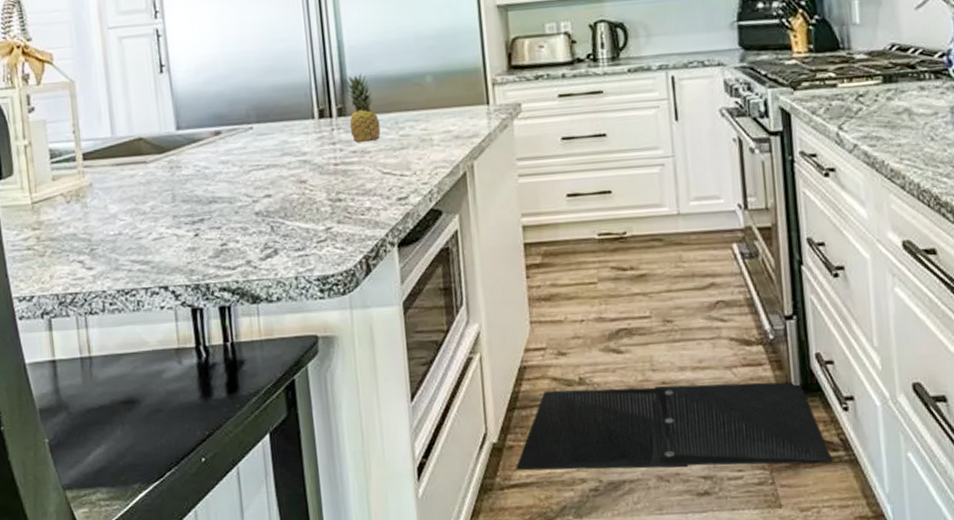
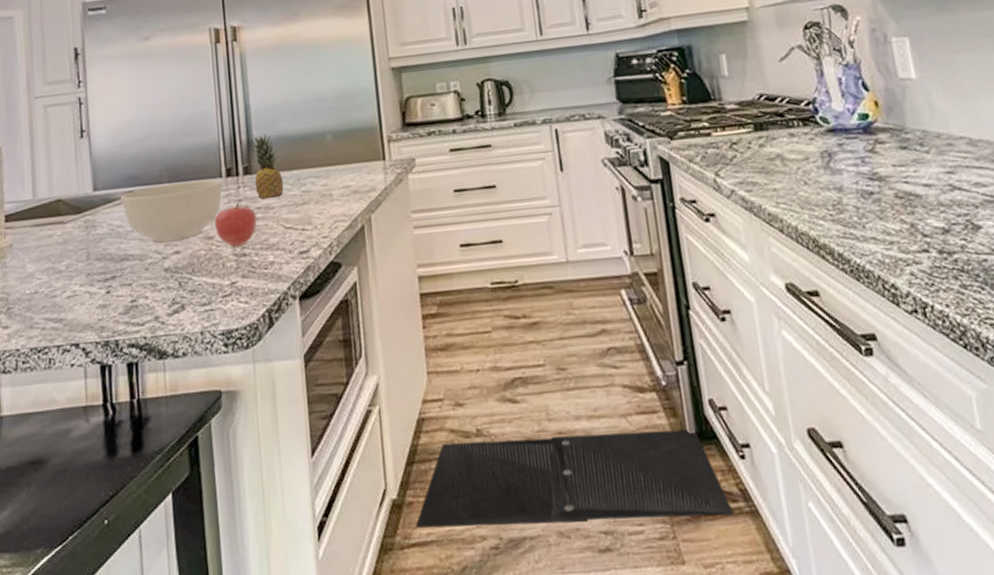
bowl: none [206,121,315,186] -> present [120,179,222,243]
fruit: none [307,145,353,191] -> present [215,202,257,247]

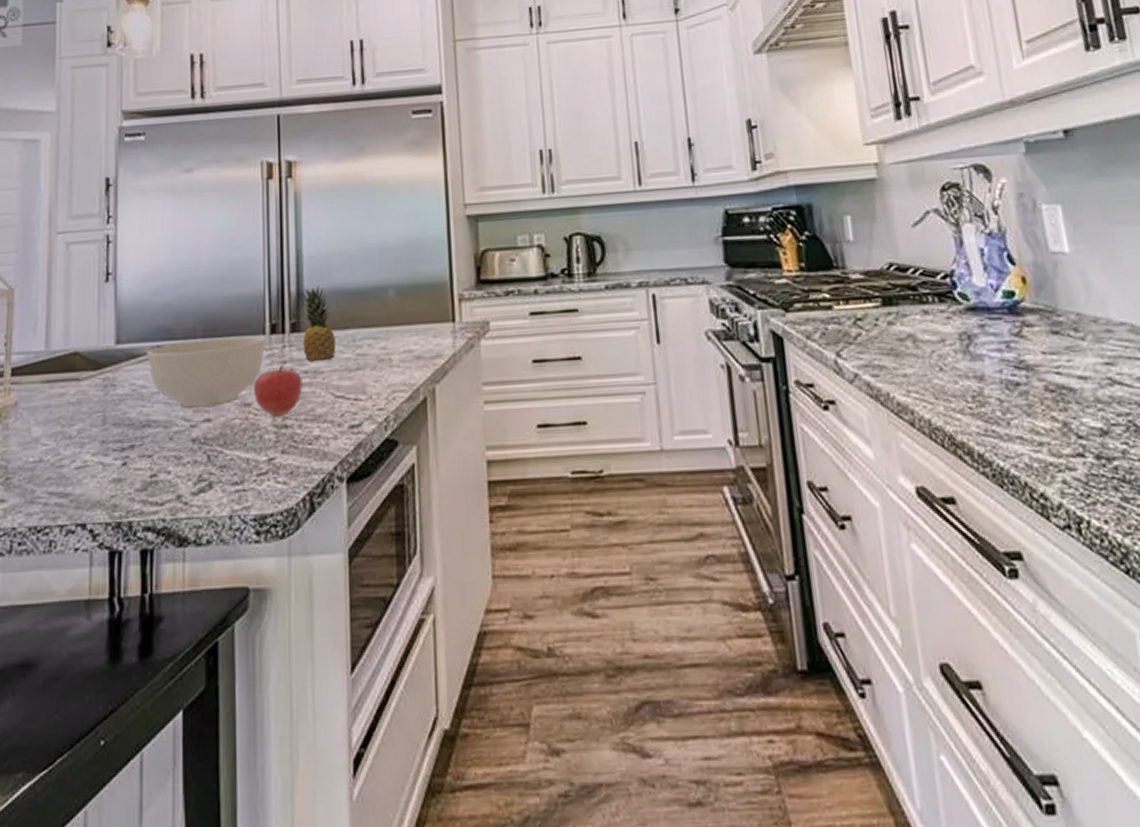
door mat: present [415,429,733,528] -> none [470,658,850,769]

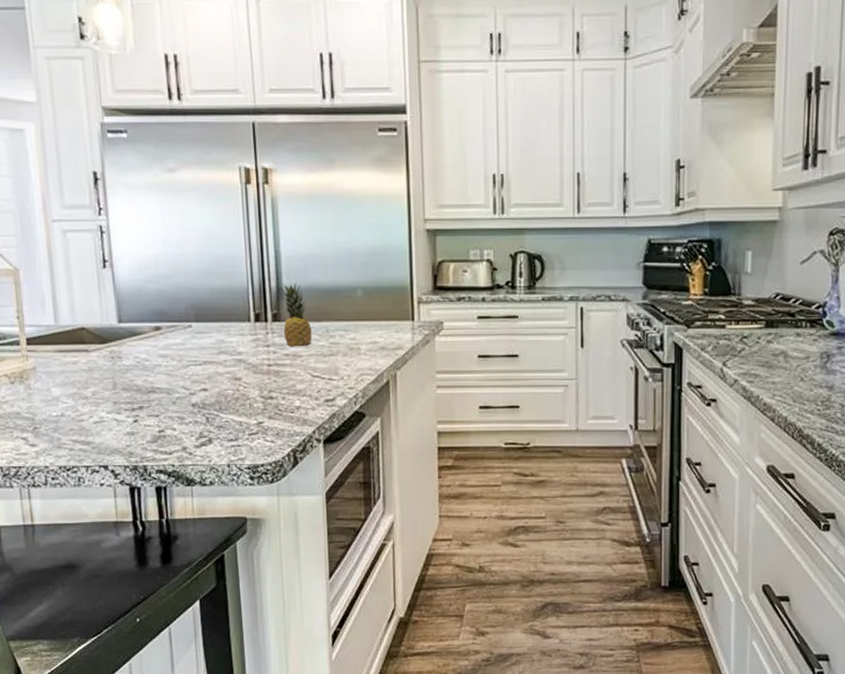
bowl: present [146,336,265,408] -> none [146,322,250,379]
fruit: present [254,364,303,416] -> none [243,347,285,389]

